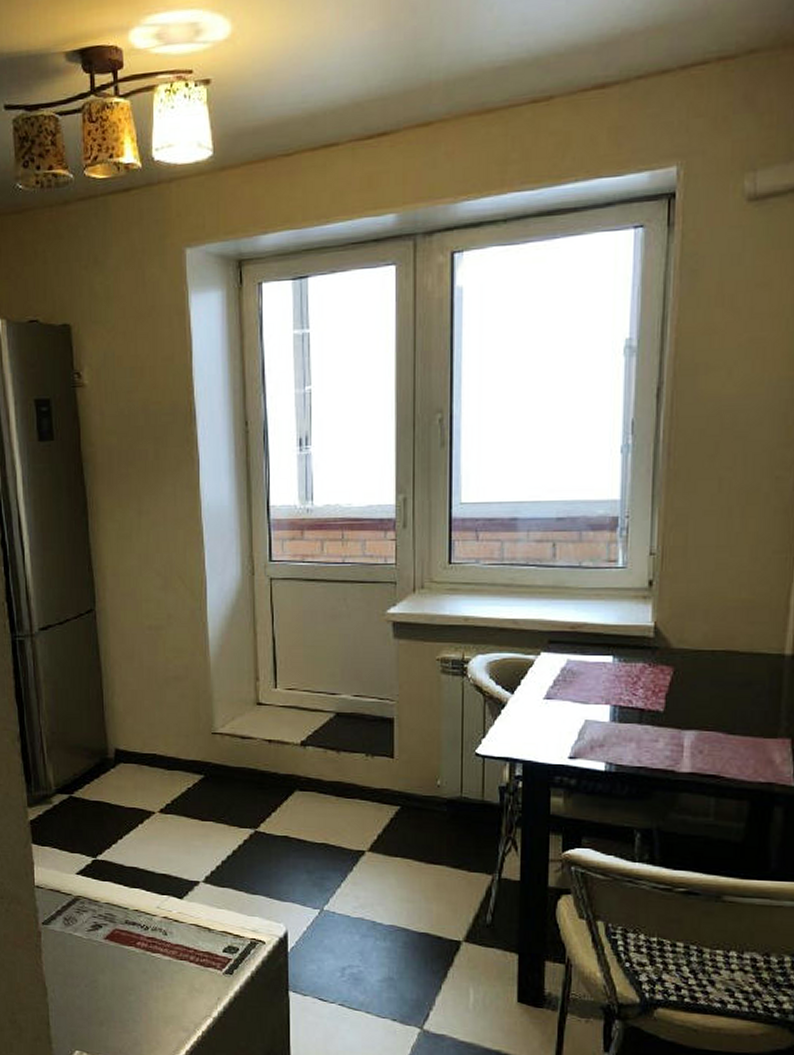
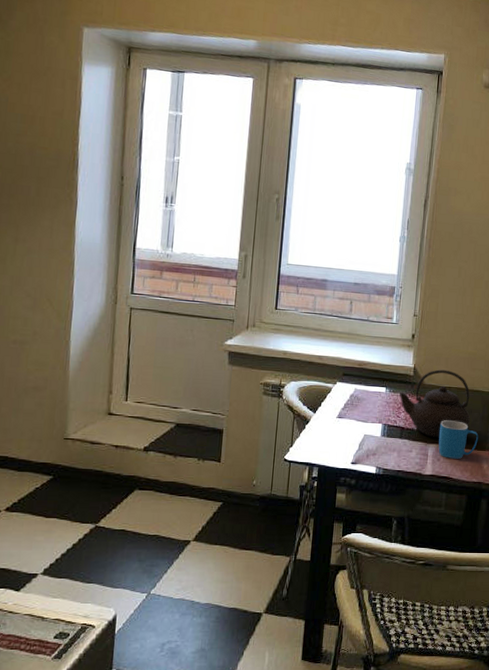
teapot: none [633,626,750,722] -> present [399,369,471,438]
mug: none [699,697,764,751] -> present [438,420,479,459]

